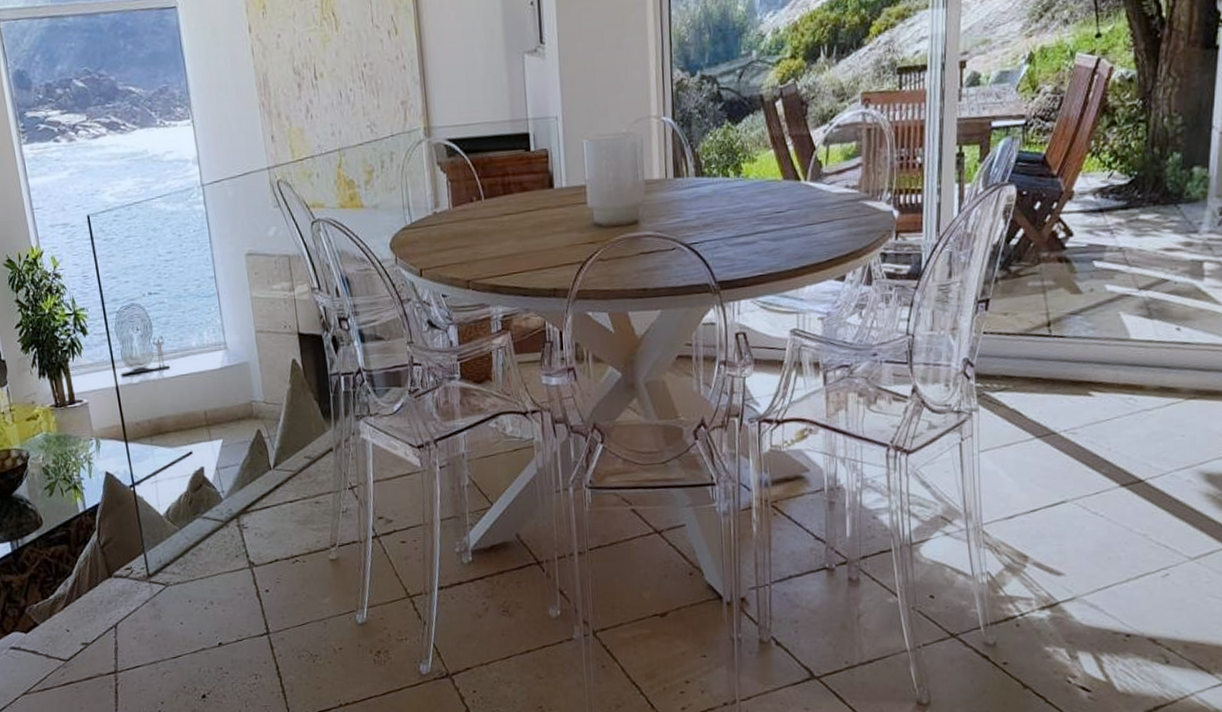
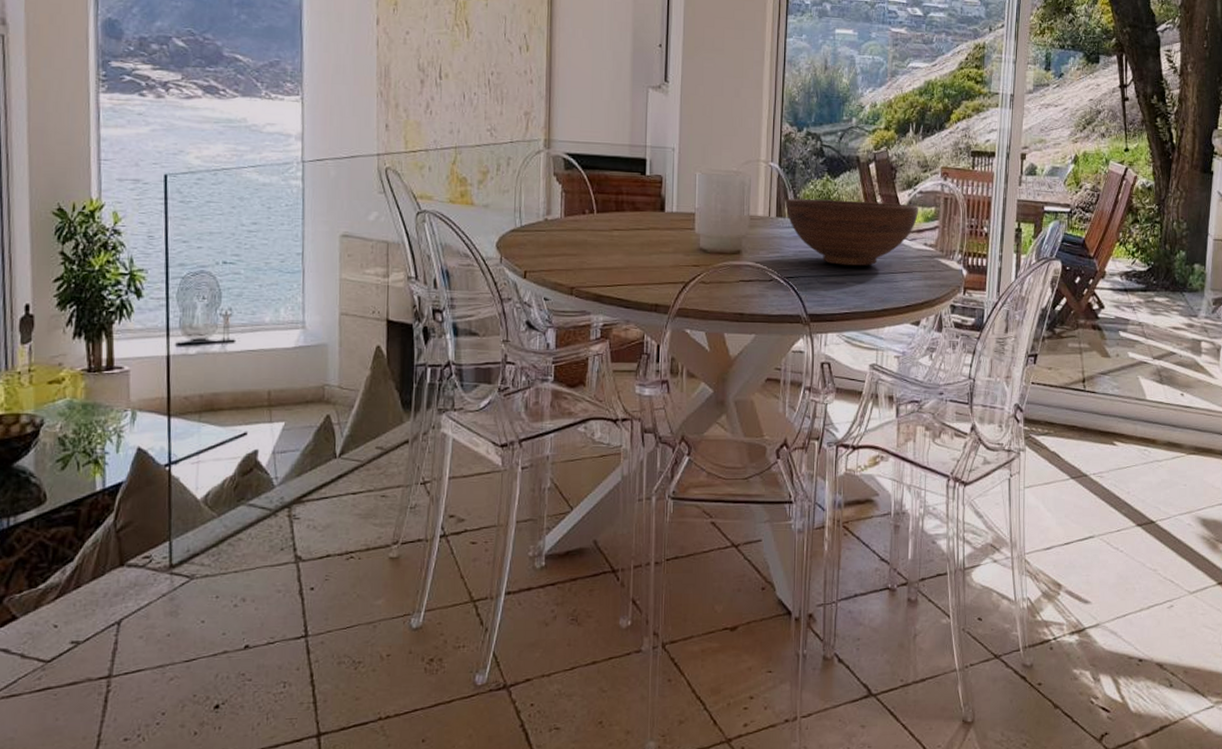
fruit bowl: none [684,142,838,223] -> present [786,198,919,266]

